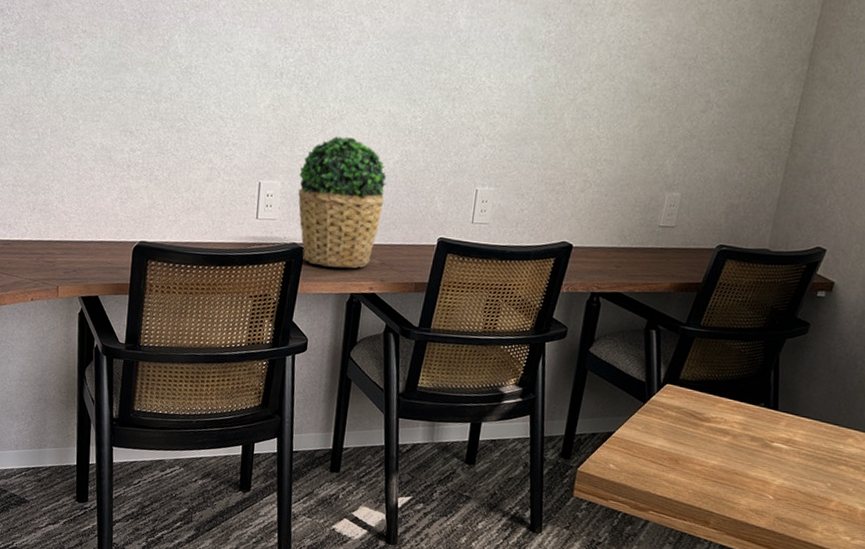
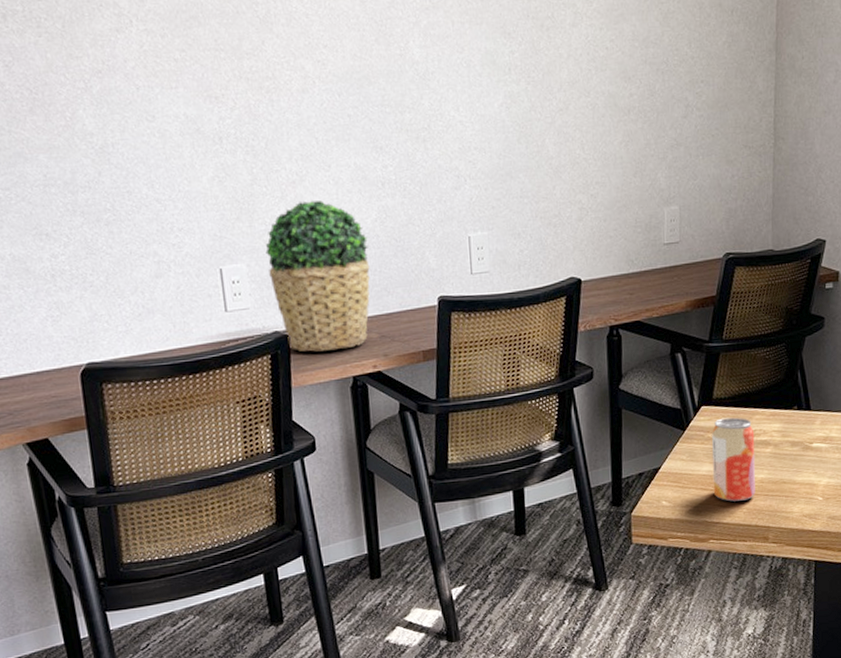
beverage can: none [662,399,715,482] -> present [711,417,756,502]

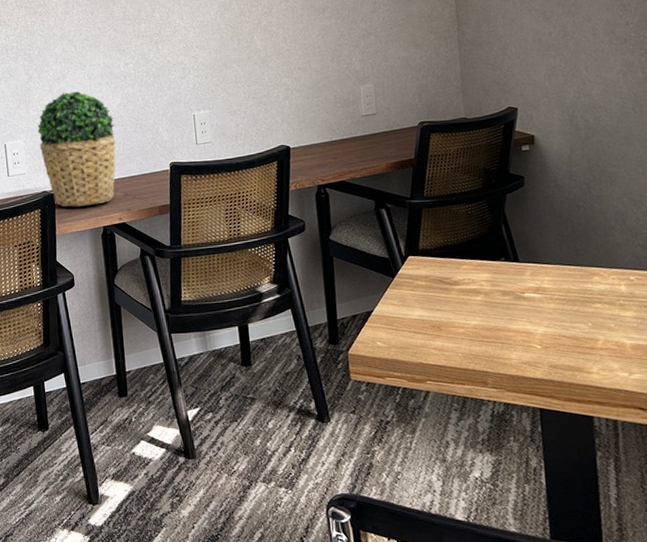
beverage can: present [711,417,756,502] -> none [420,267,470,346]

